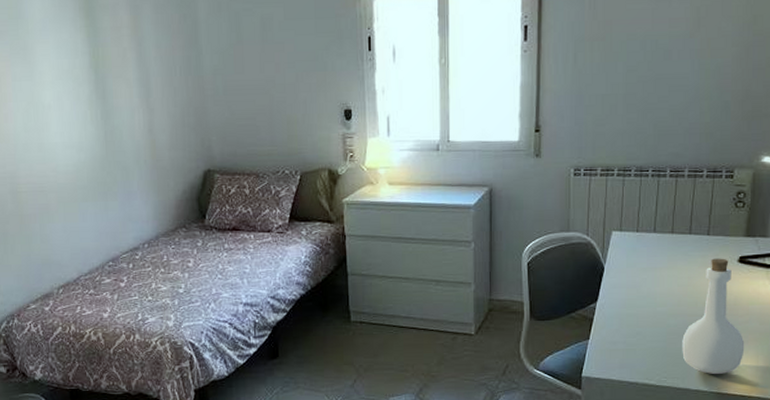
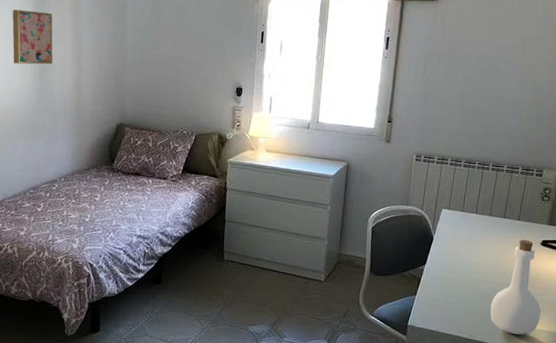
wall art: none [60,43,117,111] -> present [12,9,53,65]

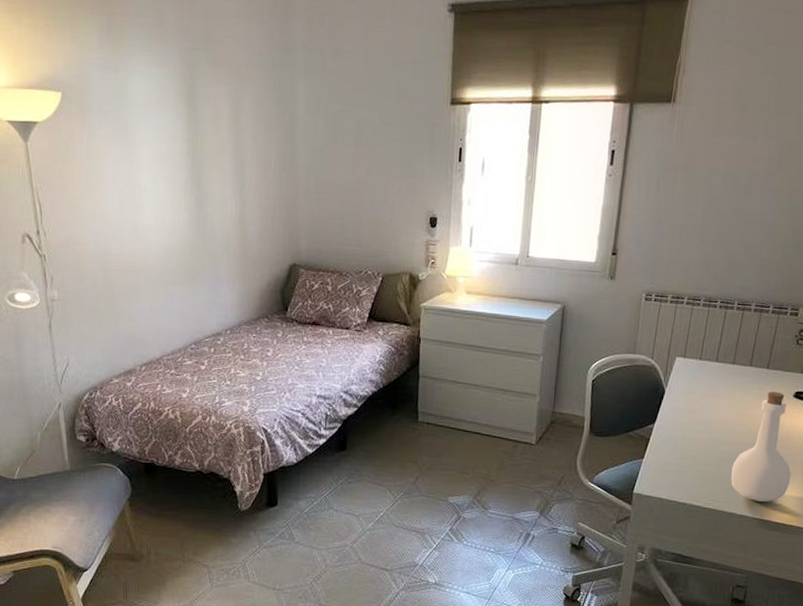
wall art: present [12,9,53,65] -> none [160,129,211,196]

